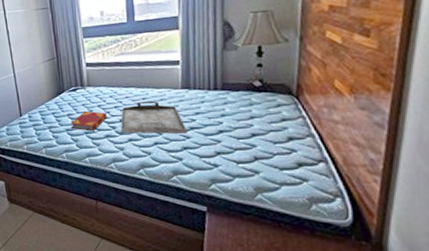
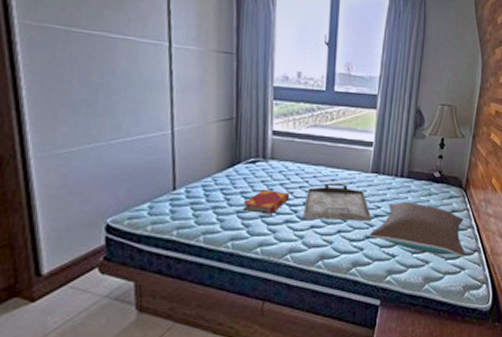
pillow: none [187,114,307,168] -> present [369,203,466,257]

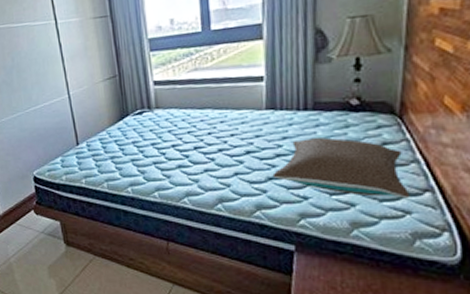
hardback book: present [242,190,290,215] -> none [135,137,179,161]
serving tray: present [303,182,372,222] -> none [194,124,273,163]

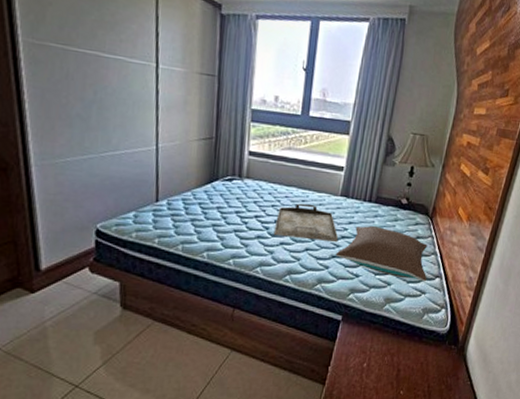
serving tray: none [194,124,273,163] -> present [273,203,339,243]

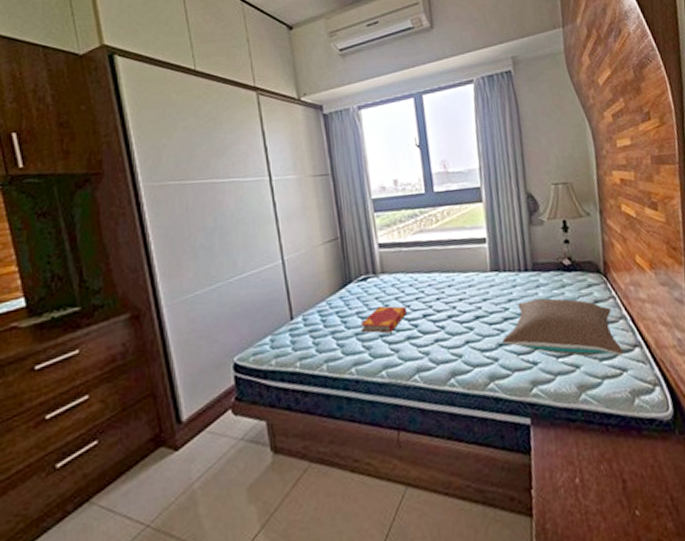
hardback book: none [217,206,263,230] -> present [360,306,408,334]
serving tray: present [273,203,339,243] -> none [424,287,501,333]

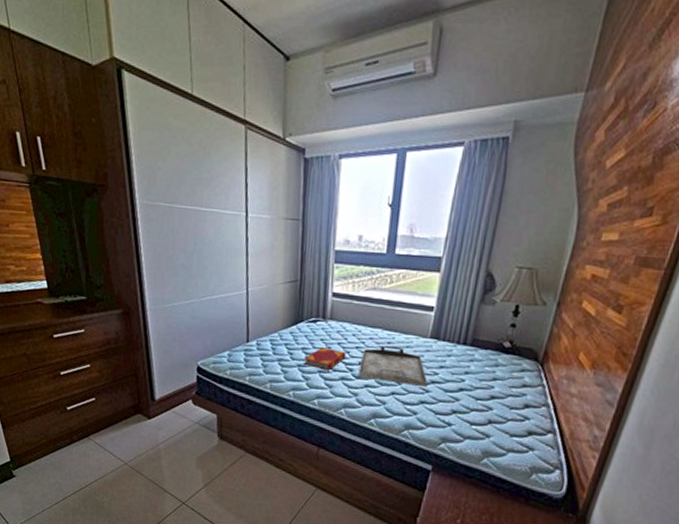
serving tray: none [424,287,501,333] -> present [357,345,428,388]
pillow: present [502,298,624,357] -> none [424,371,537,437]

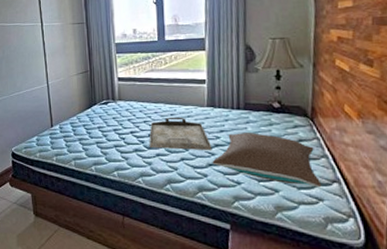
hardback book: present [303,347,347,371] -> none [100,125,137,145]
pillow: none [424,371,537,437] -> present [212,133,322,188]

